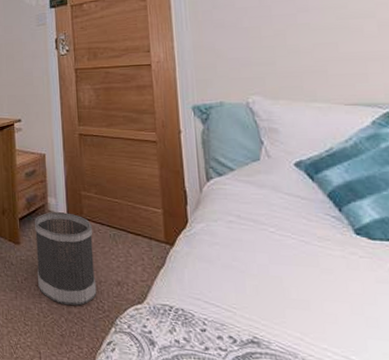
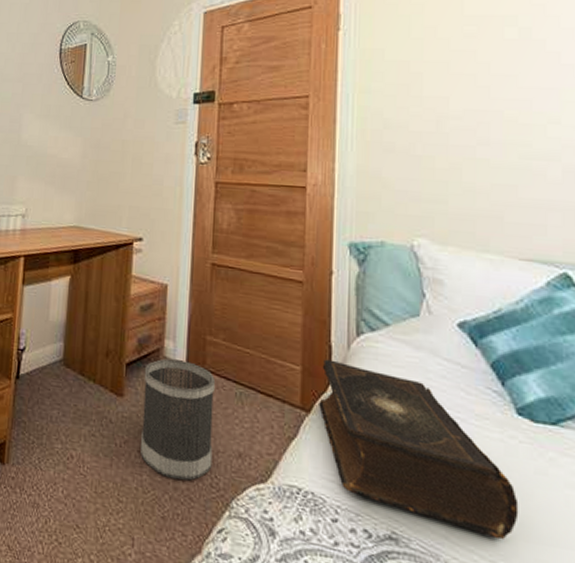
book: none [180,202,365,339] -> present [319,359,519,540]

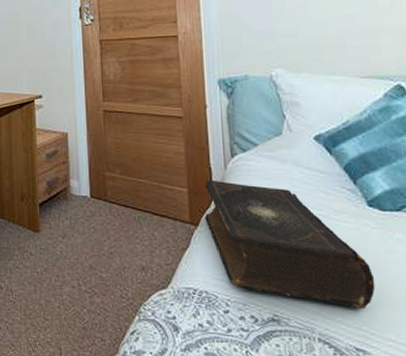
wastebasket: present [141,358,216,481] -> none [55,195,121,295]

